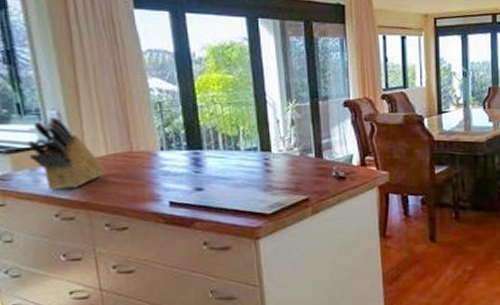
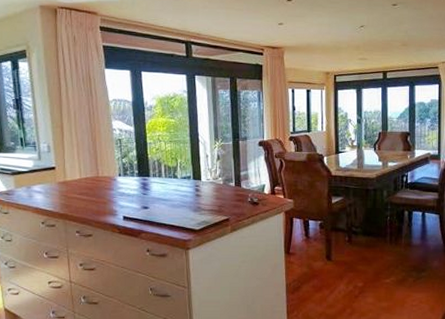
knife block: present [27,117,105,191] -> none [25,148,78,204]

